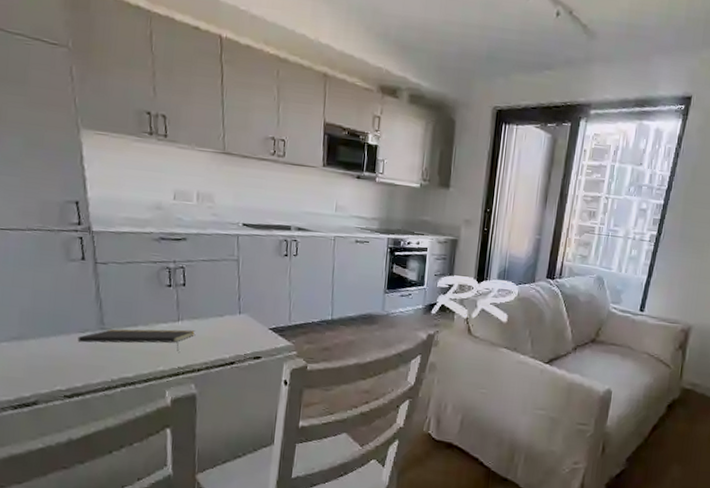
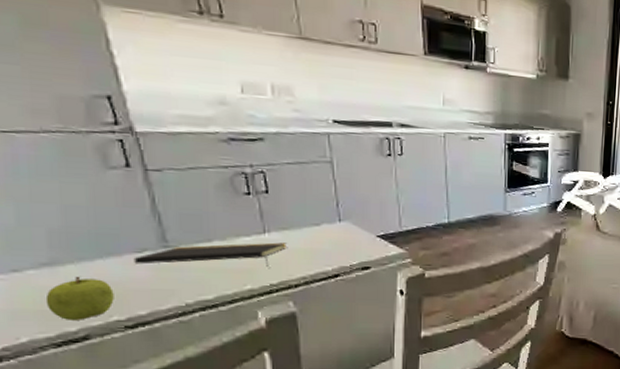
fruit: none [11,349,60,388] -> present [45,276,114,320]

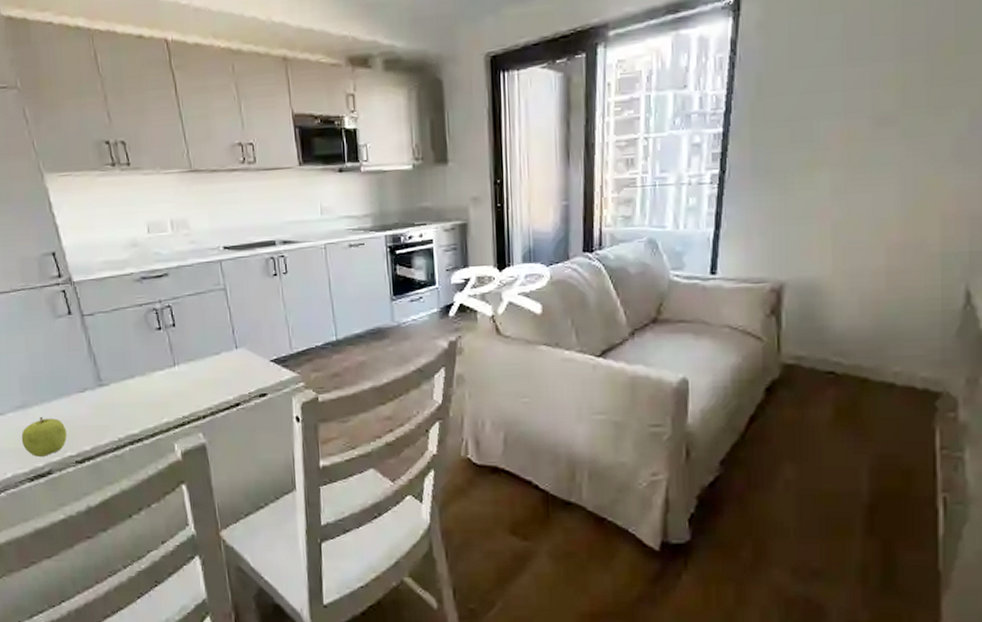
notepad: present [133,242,288,268] -> none [78,374,195,403]

